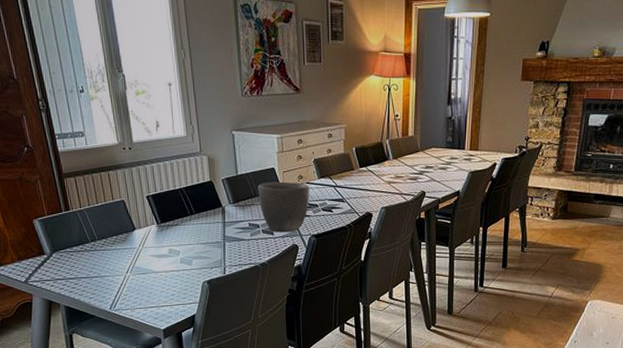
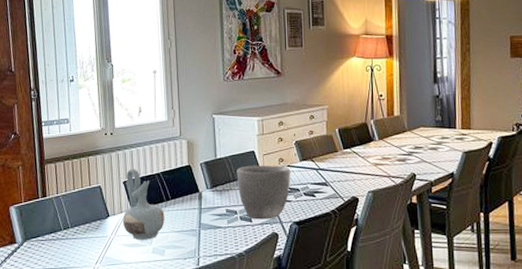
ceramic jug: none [148,184,190,251] -> present [122,169,165,240]

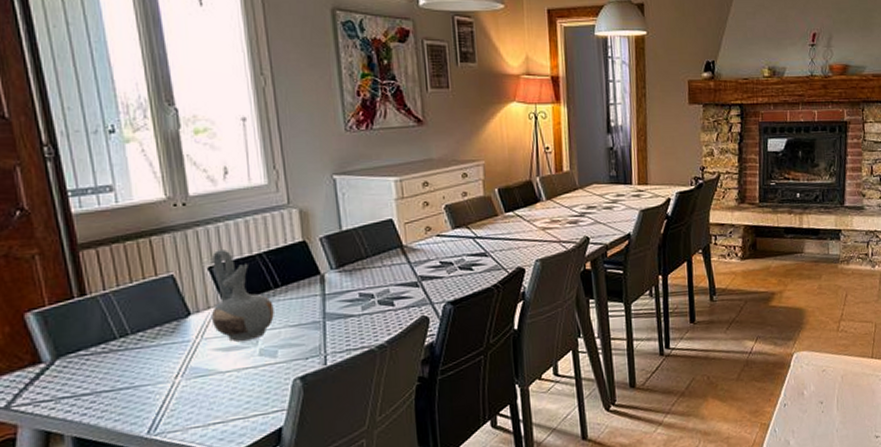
bowl: present [237,165,291,220] -> none [370,235,442,303]

